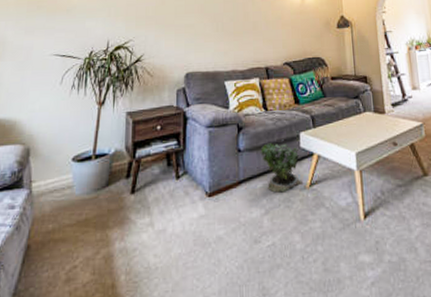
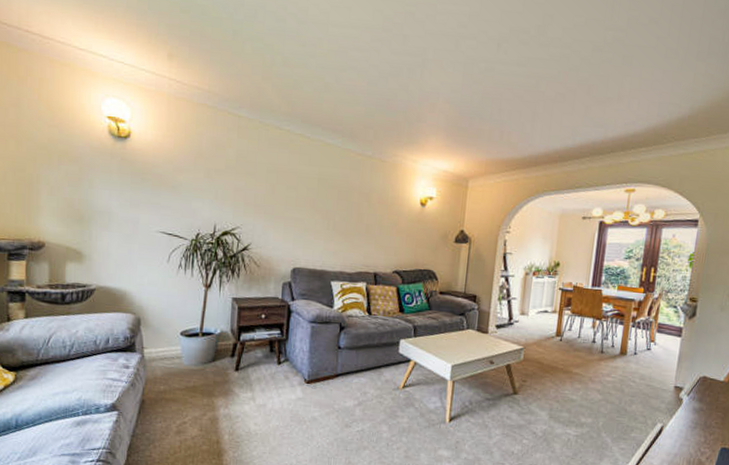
potted plant: present [260,139,304,193] -> none [359,343,398,390]

